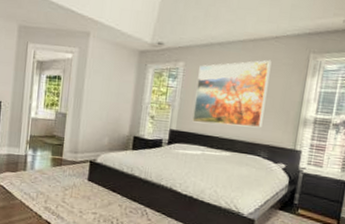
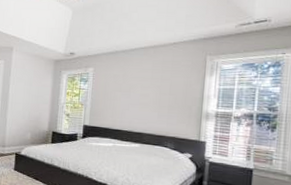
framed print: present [192,60,272,128] -> none [103,63,172,122]

